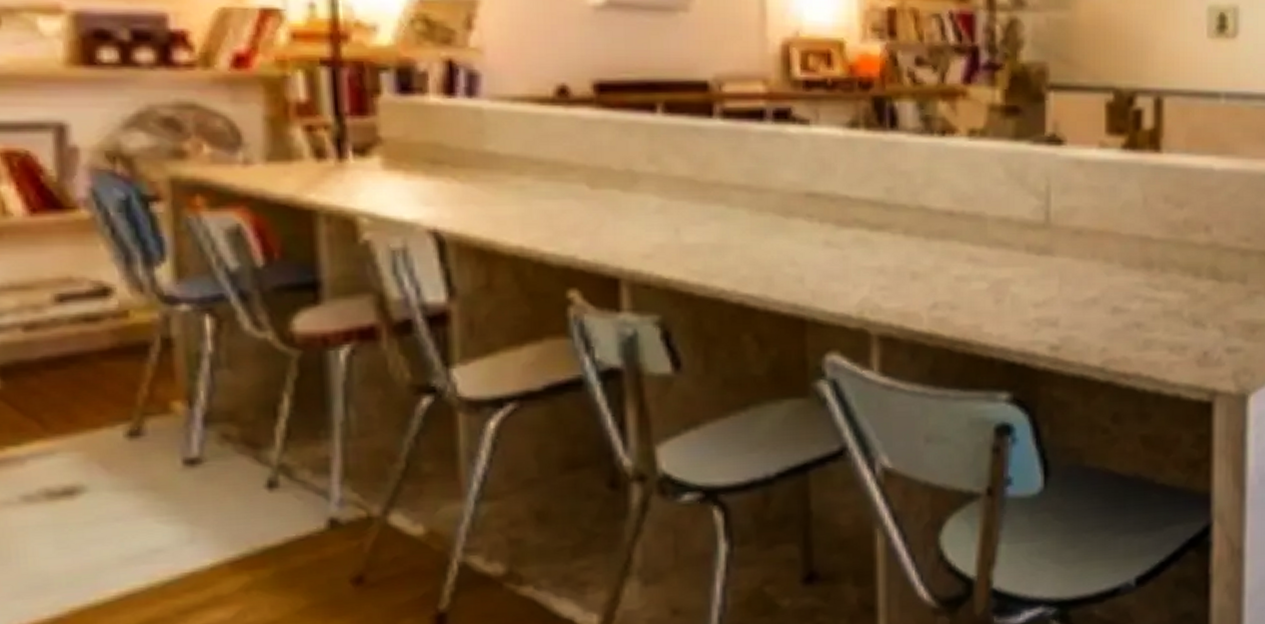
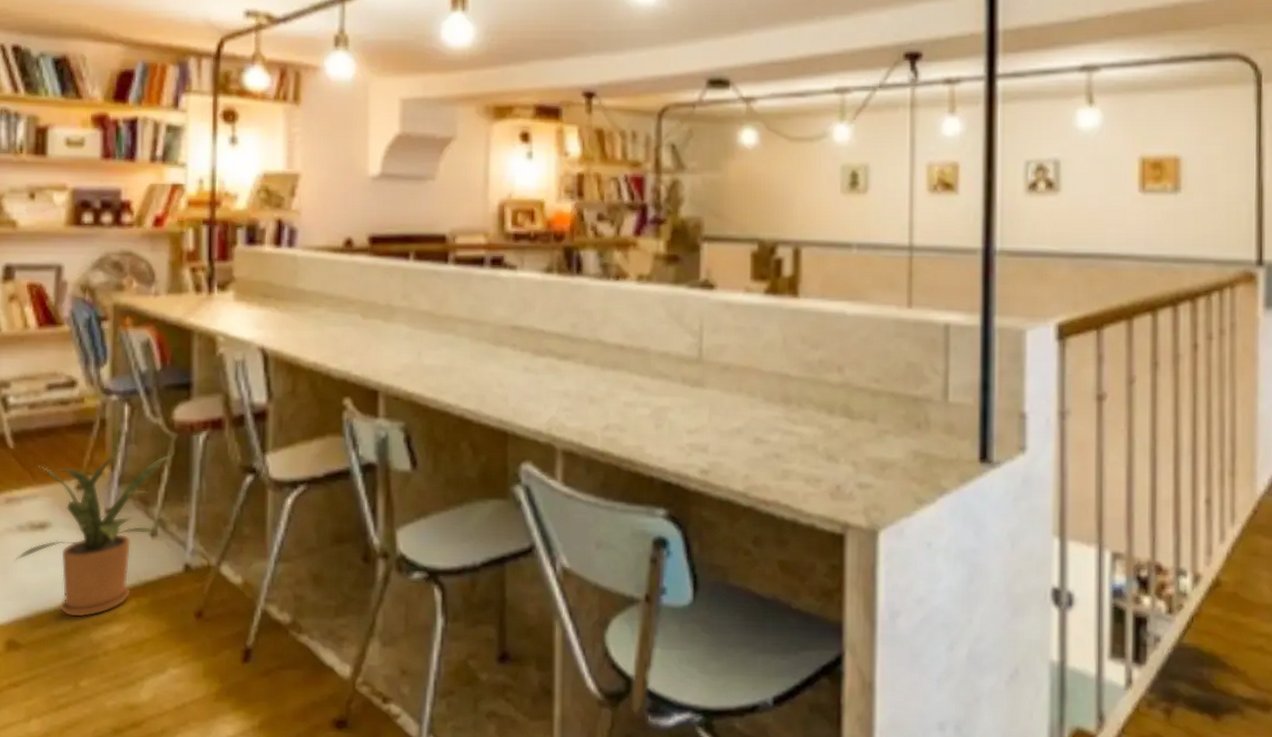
house plant: none [20,376,298,609] -> present [14,448,174,617]

